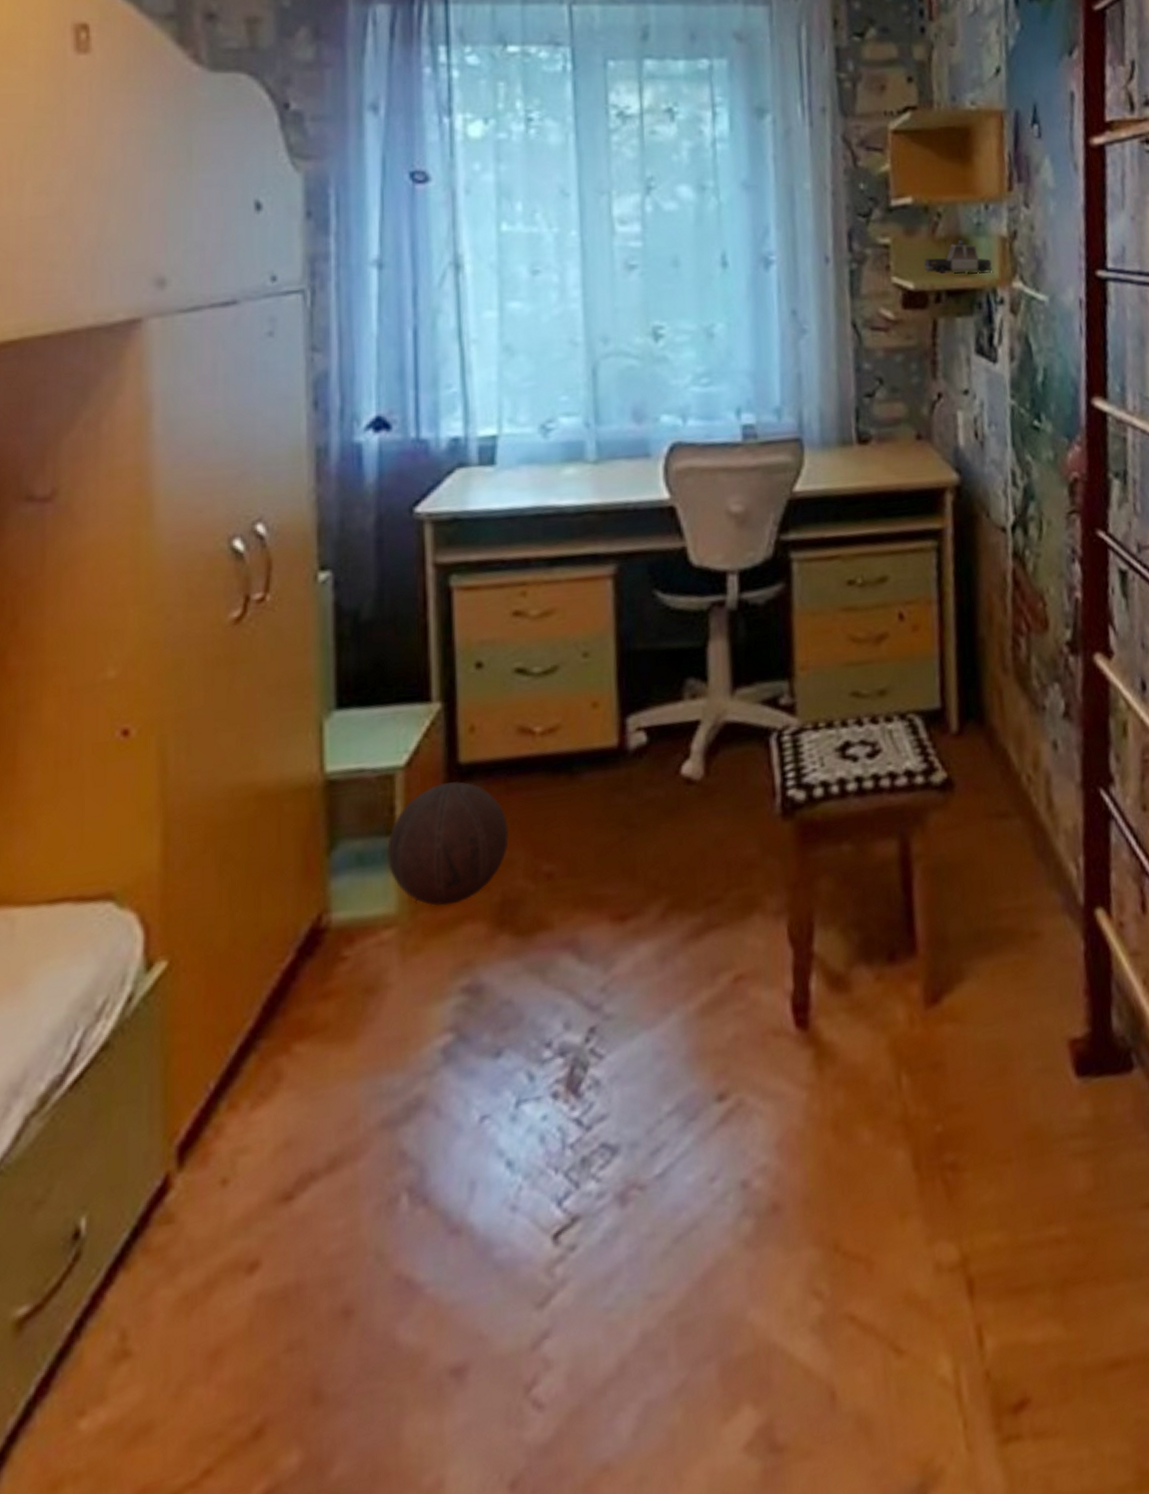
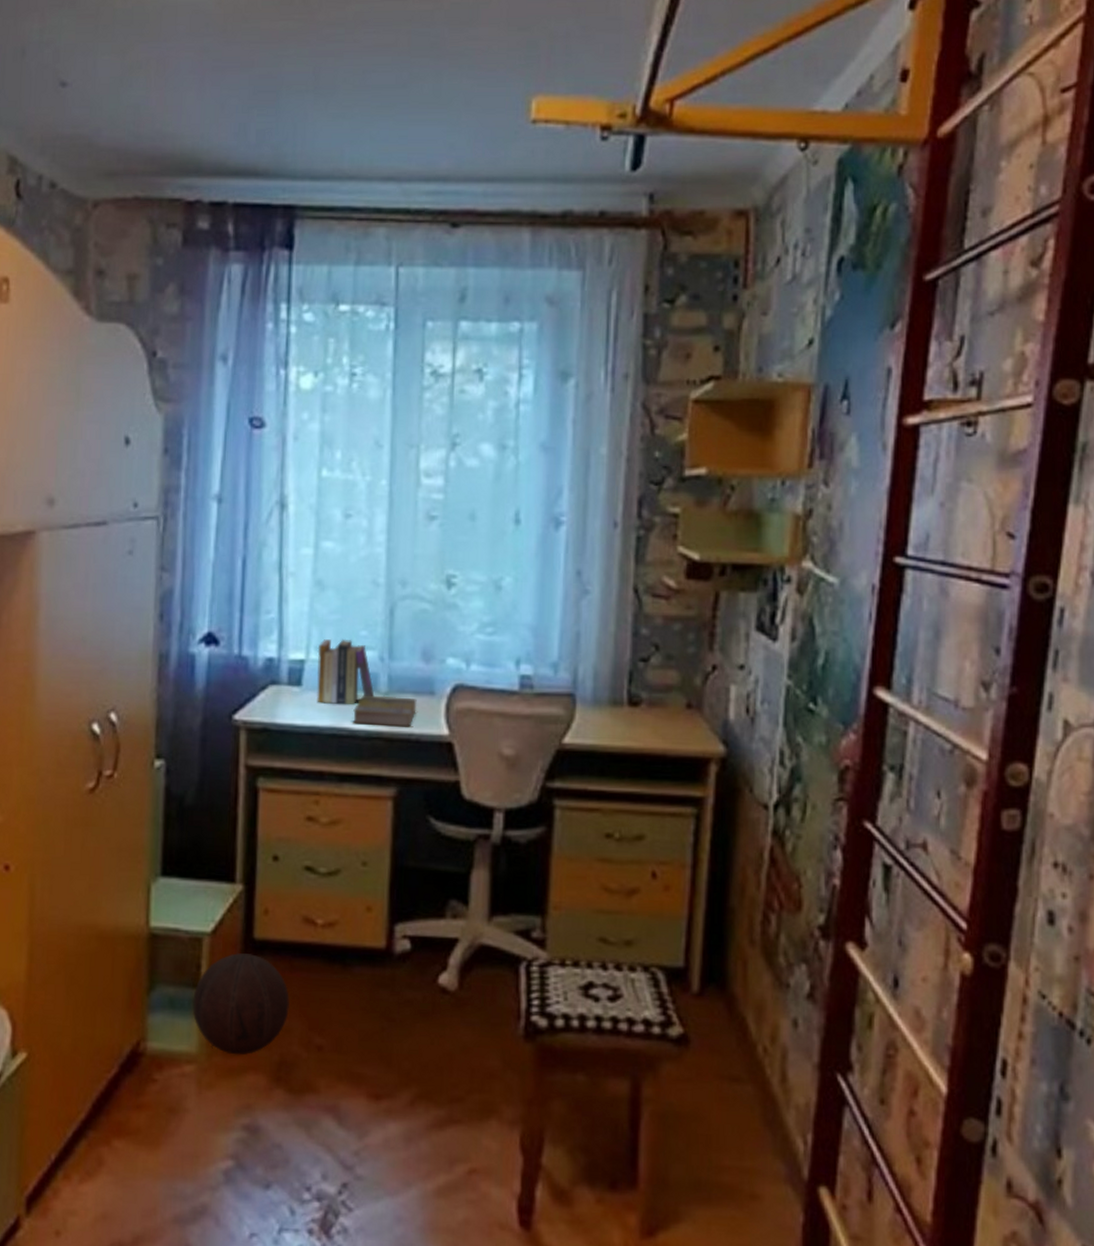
books: none [511,406,582,483] -> present [317,639,375,705]
book: none [558,464,632,500] -> present [352,695,417,727]
toy car: present [923,240,992,275] -> none [711,515,782,550]

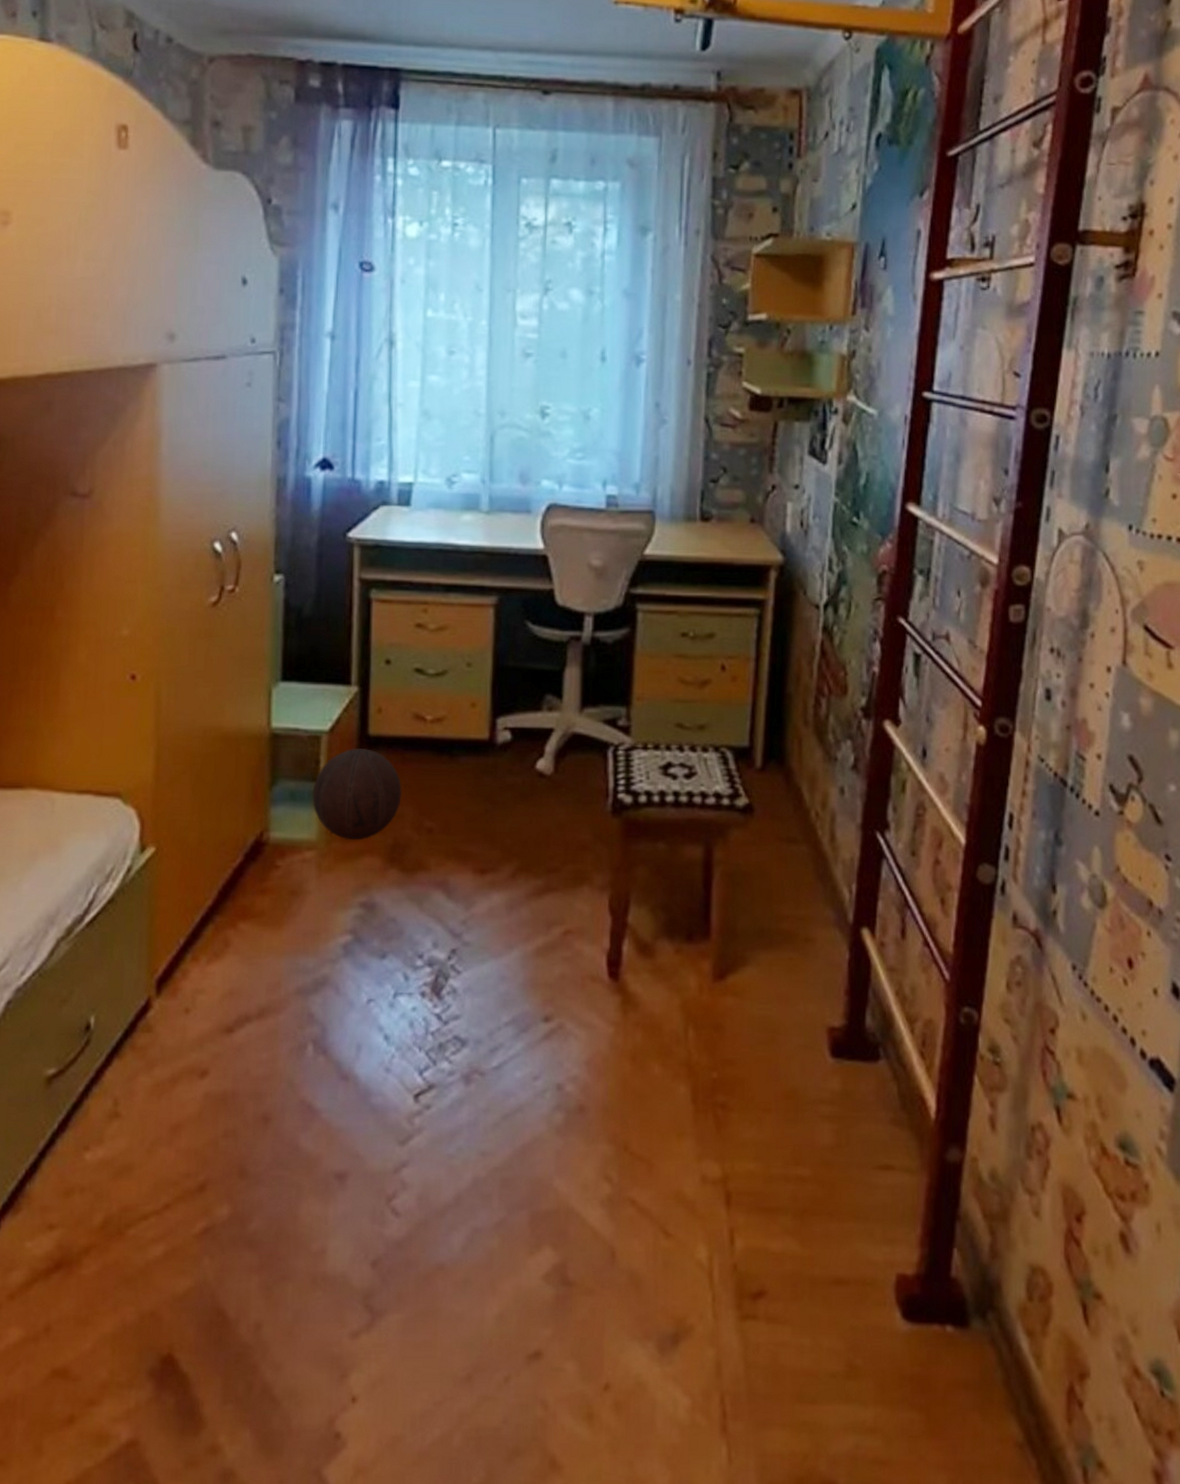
books: present [317,639,375,705] -> none [424,463,477,523]
book: present [352,695,417,727] -> none [456,514,515,542]

